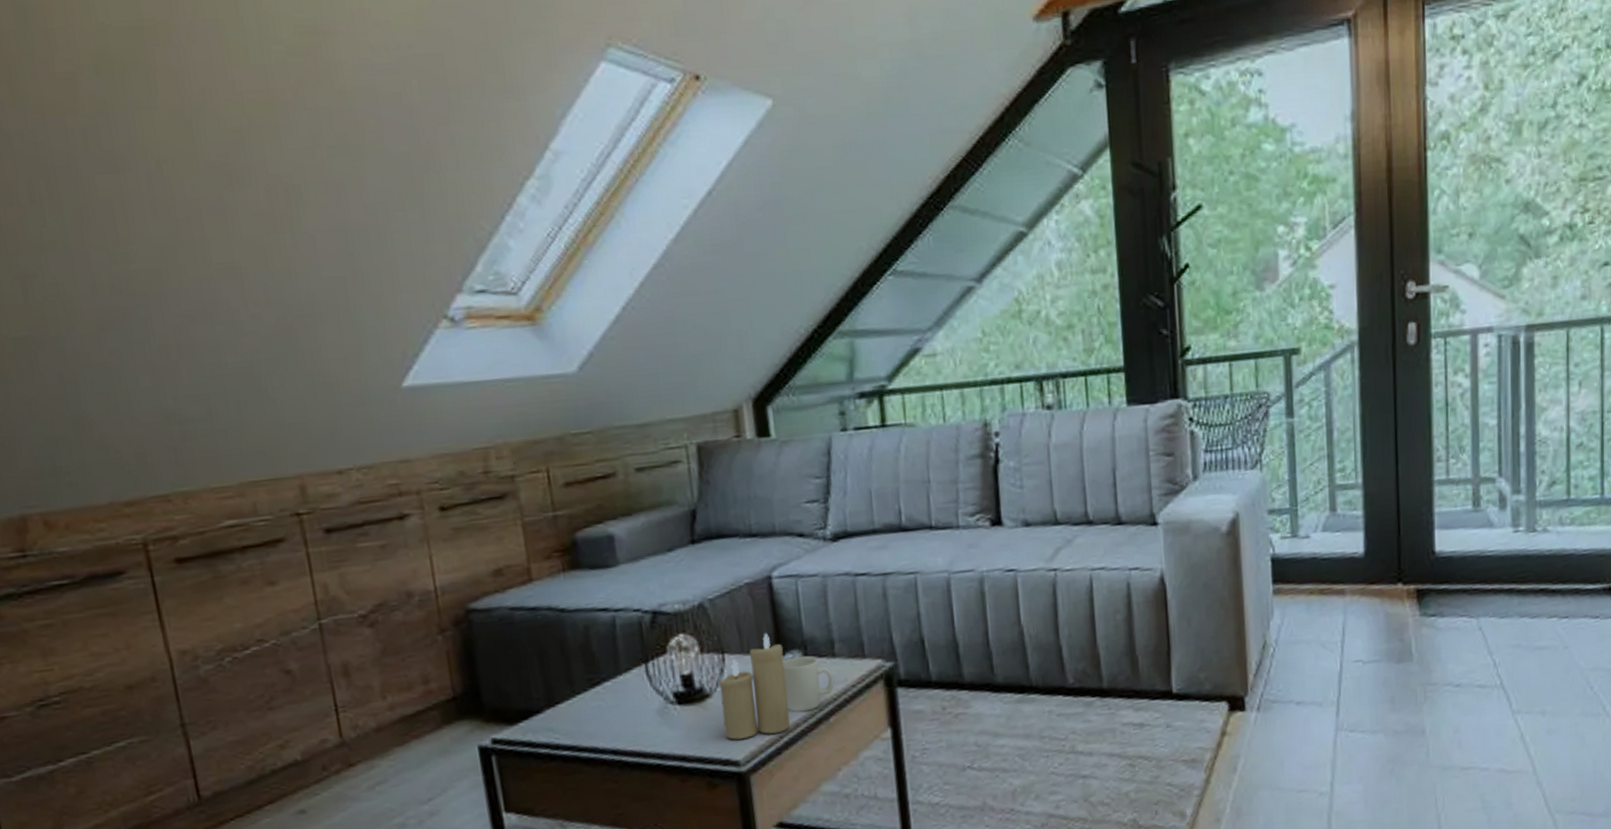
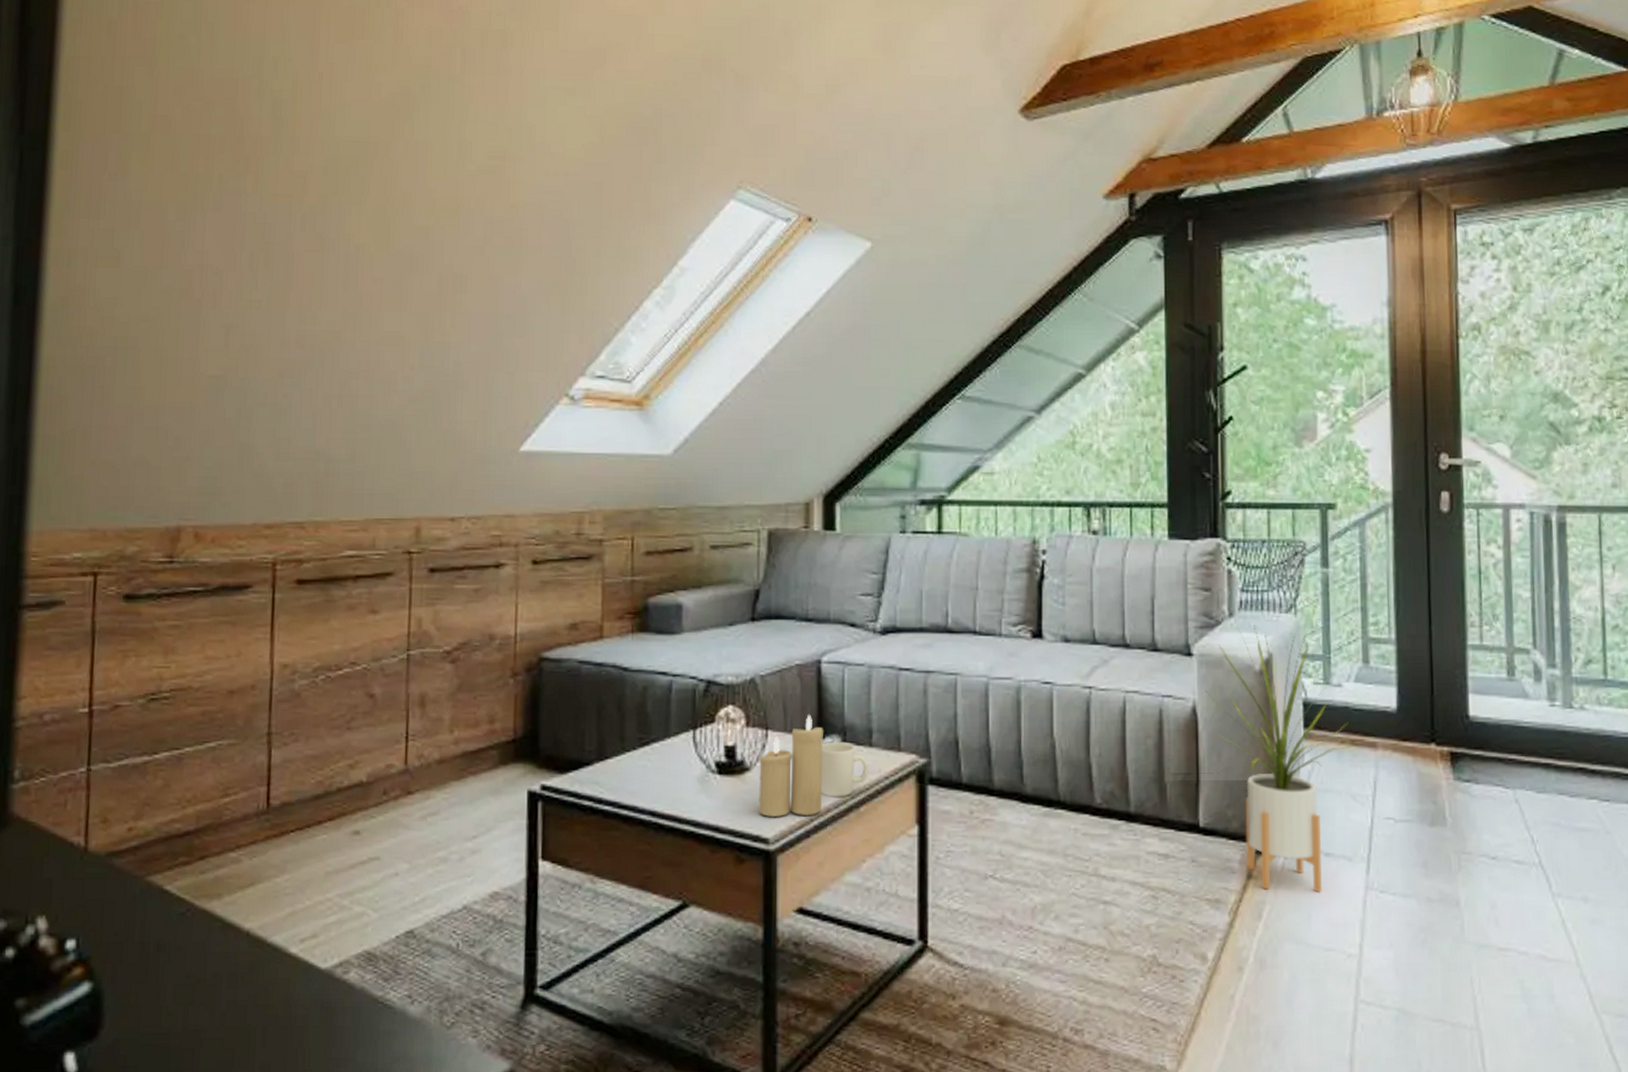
house plant: none [1171,484,1320,744] -> present [1203,625,1352,892]

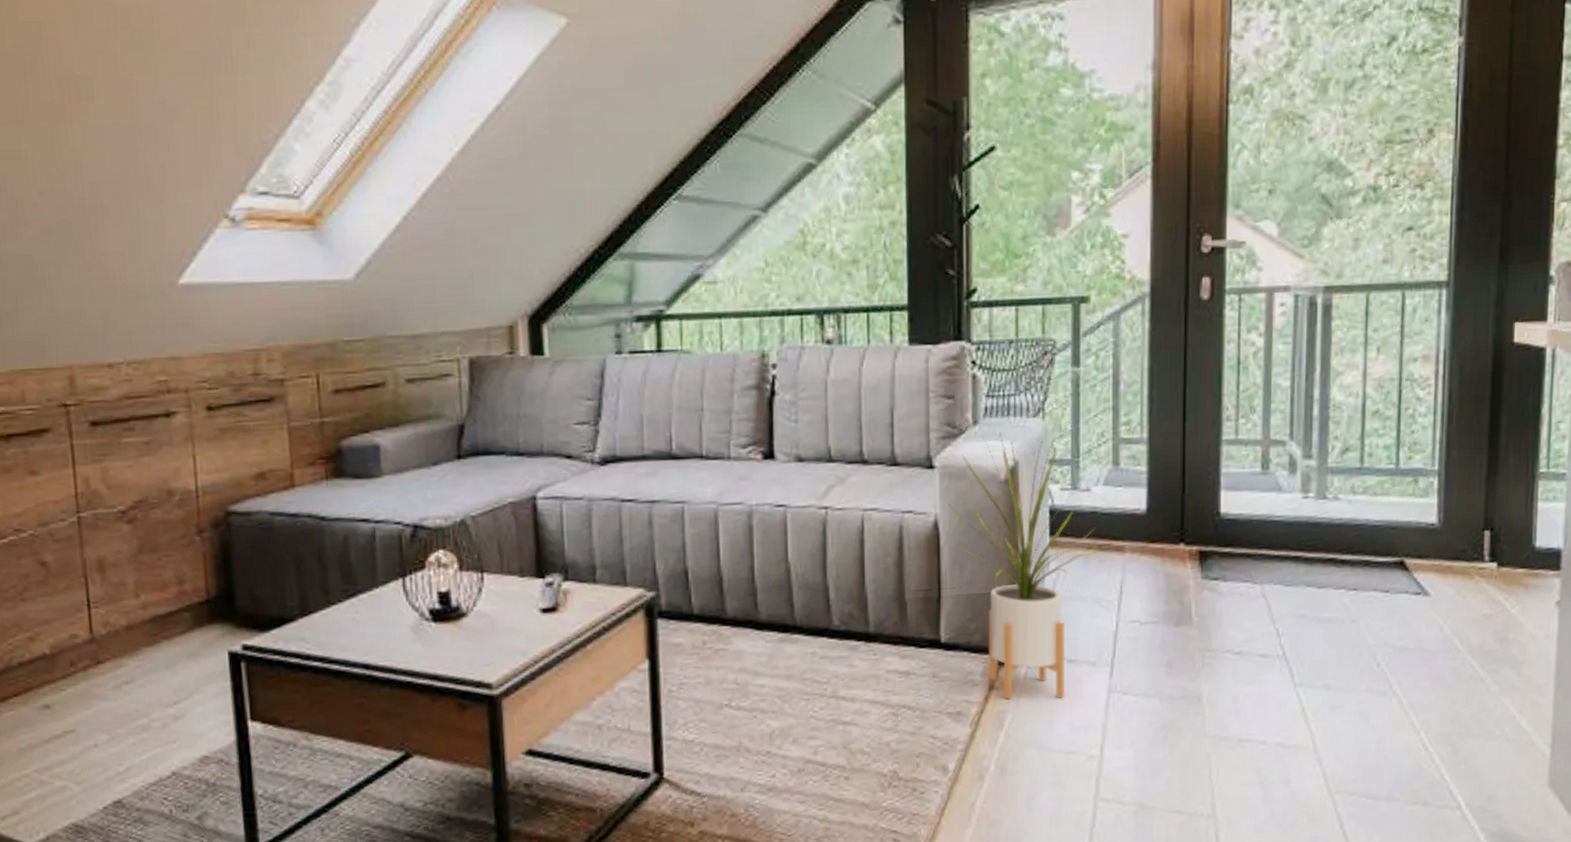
candle: present [758,715,823,817] -> none [475,554,546,662]
mug: present [821,741,869,797] -> none [542,580,594,638]

